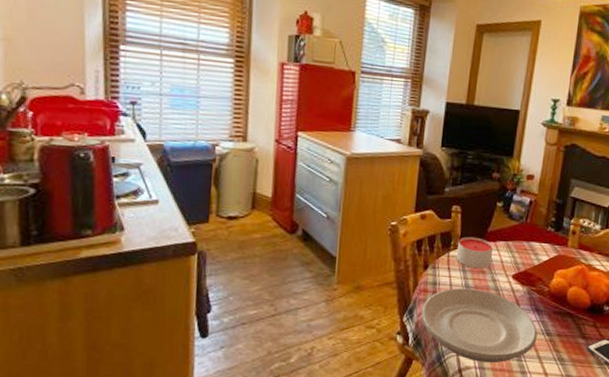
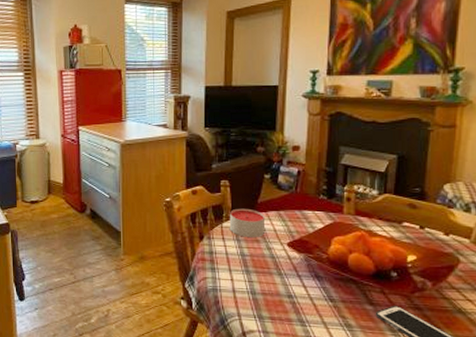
plate: present [421,287,538,363] -> none [201,256,320,328]

